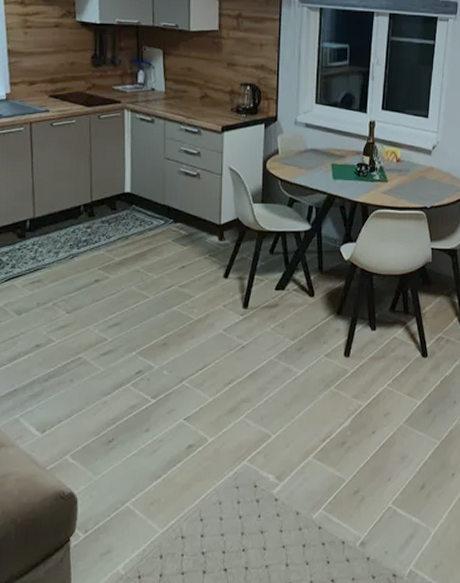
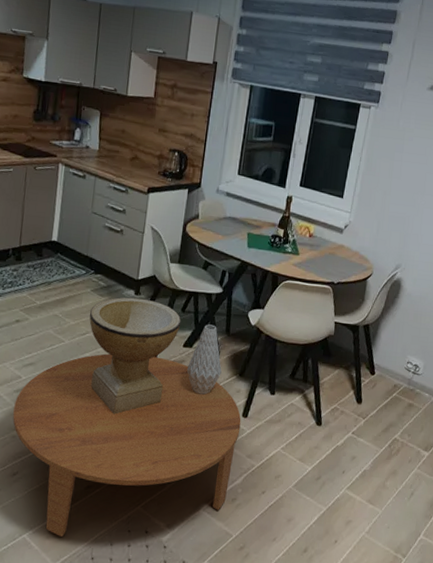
coffee table: none [102,303,343,501] -> present [12,353,241,537]
decorative bowl: none [173,244,271,368] -> present [89,297,182,415]
vase: none [282,264,318,338] -> present [187,324,222,395]

